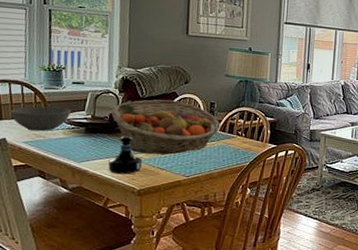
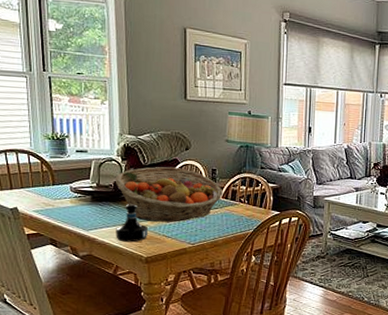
bowl: present [11,106,71,132] -> none [20,175,76,200]

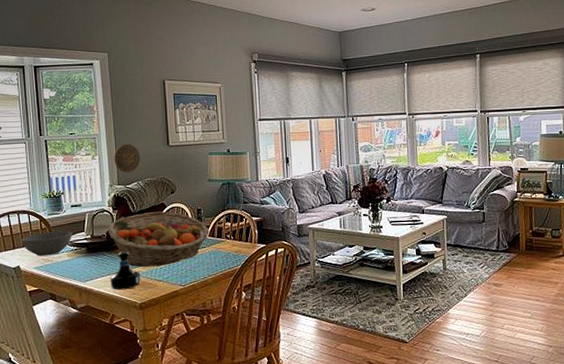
bowl: none [20,175,76,200] -> present [22,231,72,257]
decorative plate: none [125,91,155,123] -> present [114,143,141,173]

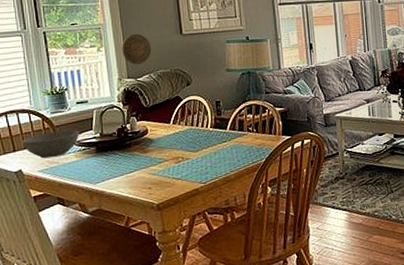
fruit basket: present [107,211,209,267] -> none [118,104,230,166]
tequila bottle: present [110,251,140,290] -> none [124,149,157,191]

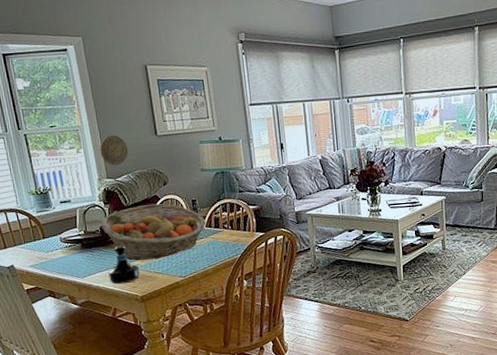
bowl: present [23,130,79,159] -> none [12,227,65,255]
fruit basket: none [118,104,230,166] -> present [100,203,206,261]
tequila bottle: none [124,149,157,191] -> present [108,246,140,284]

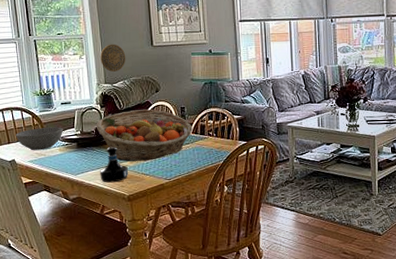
bowl: none [12,227,65,255] -> present [16,127,63,151]

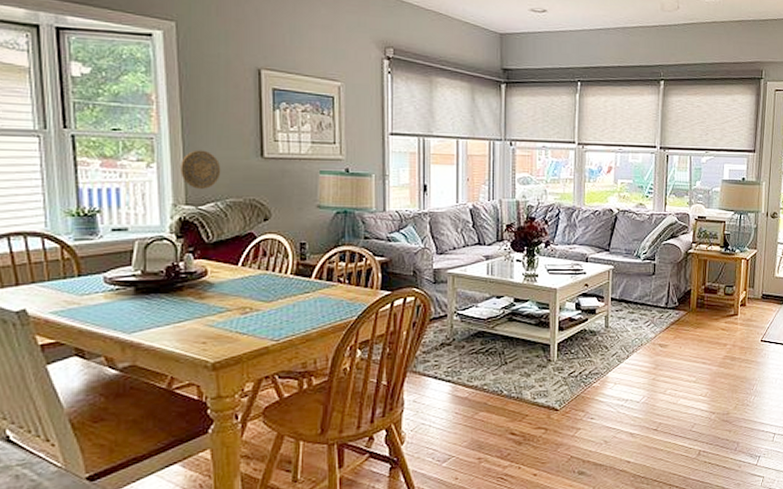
bowl: present [16,127,63,151] -> none [30,263,112,297]
fruit basket: present [96,109,193,162] -> none [167,243,316,315]
tequila bottle: present [100,147,128,183] -> none [170,294,214,345]

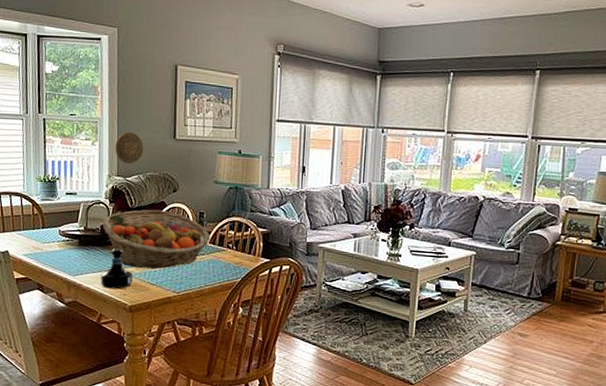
fruit basket: none [167,243,316,315] -> present [102,209,211,269]
tequila bottle: none [170,294,214,345] -> present [101,249,133,289]

